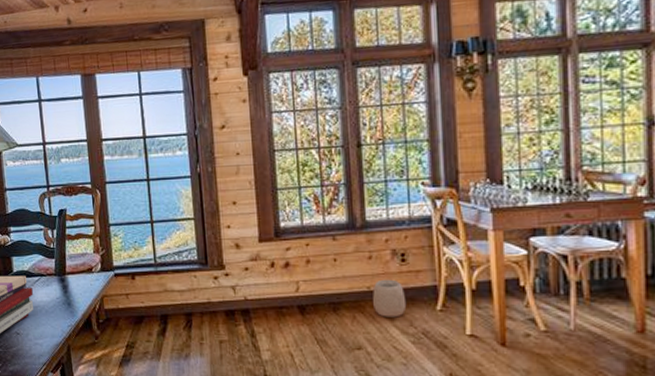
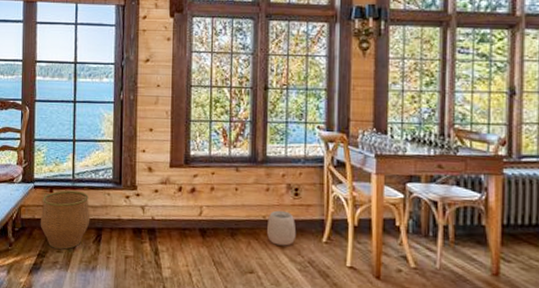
basket: none [125,276,178,338] -> present [40,190,90,250]

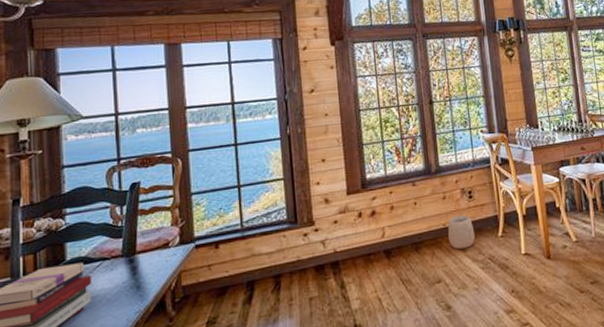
basket: present [40,190,90,250] -> none [206,240,266,311]

